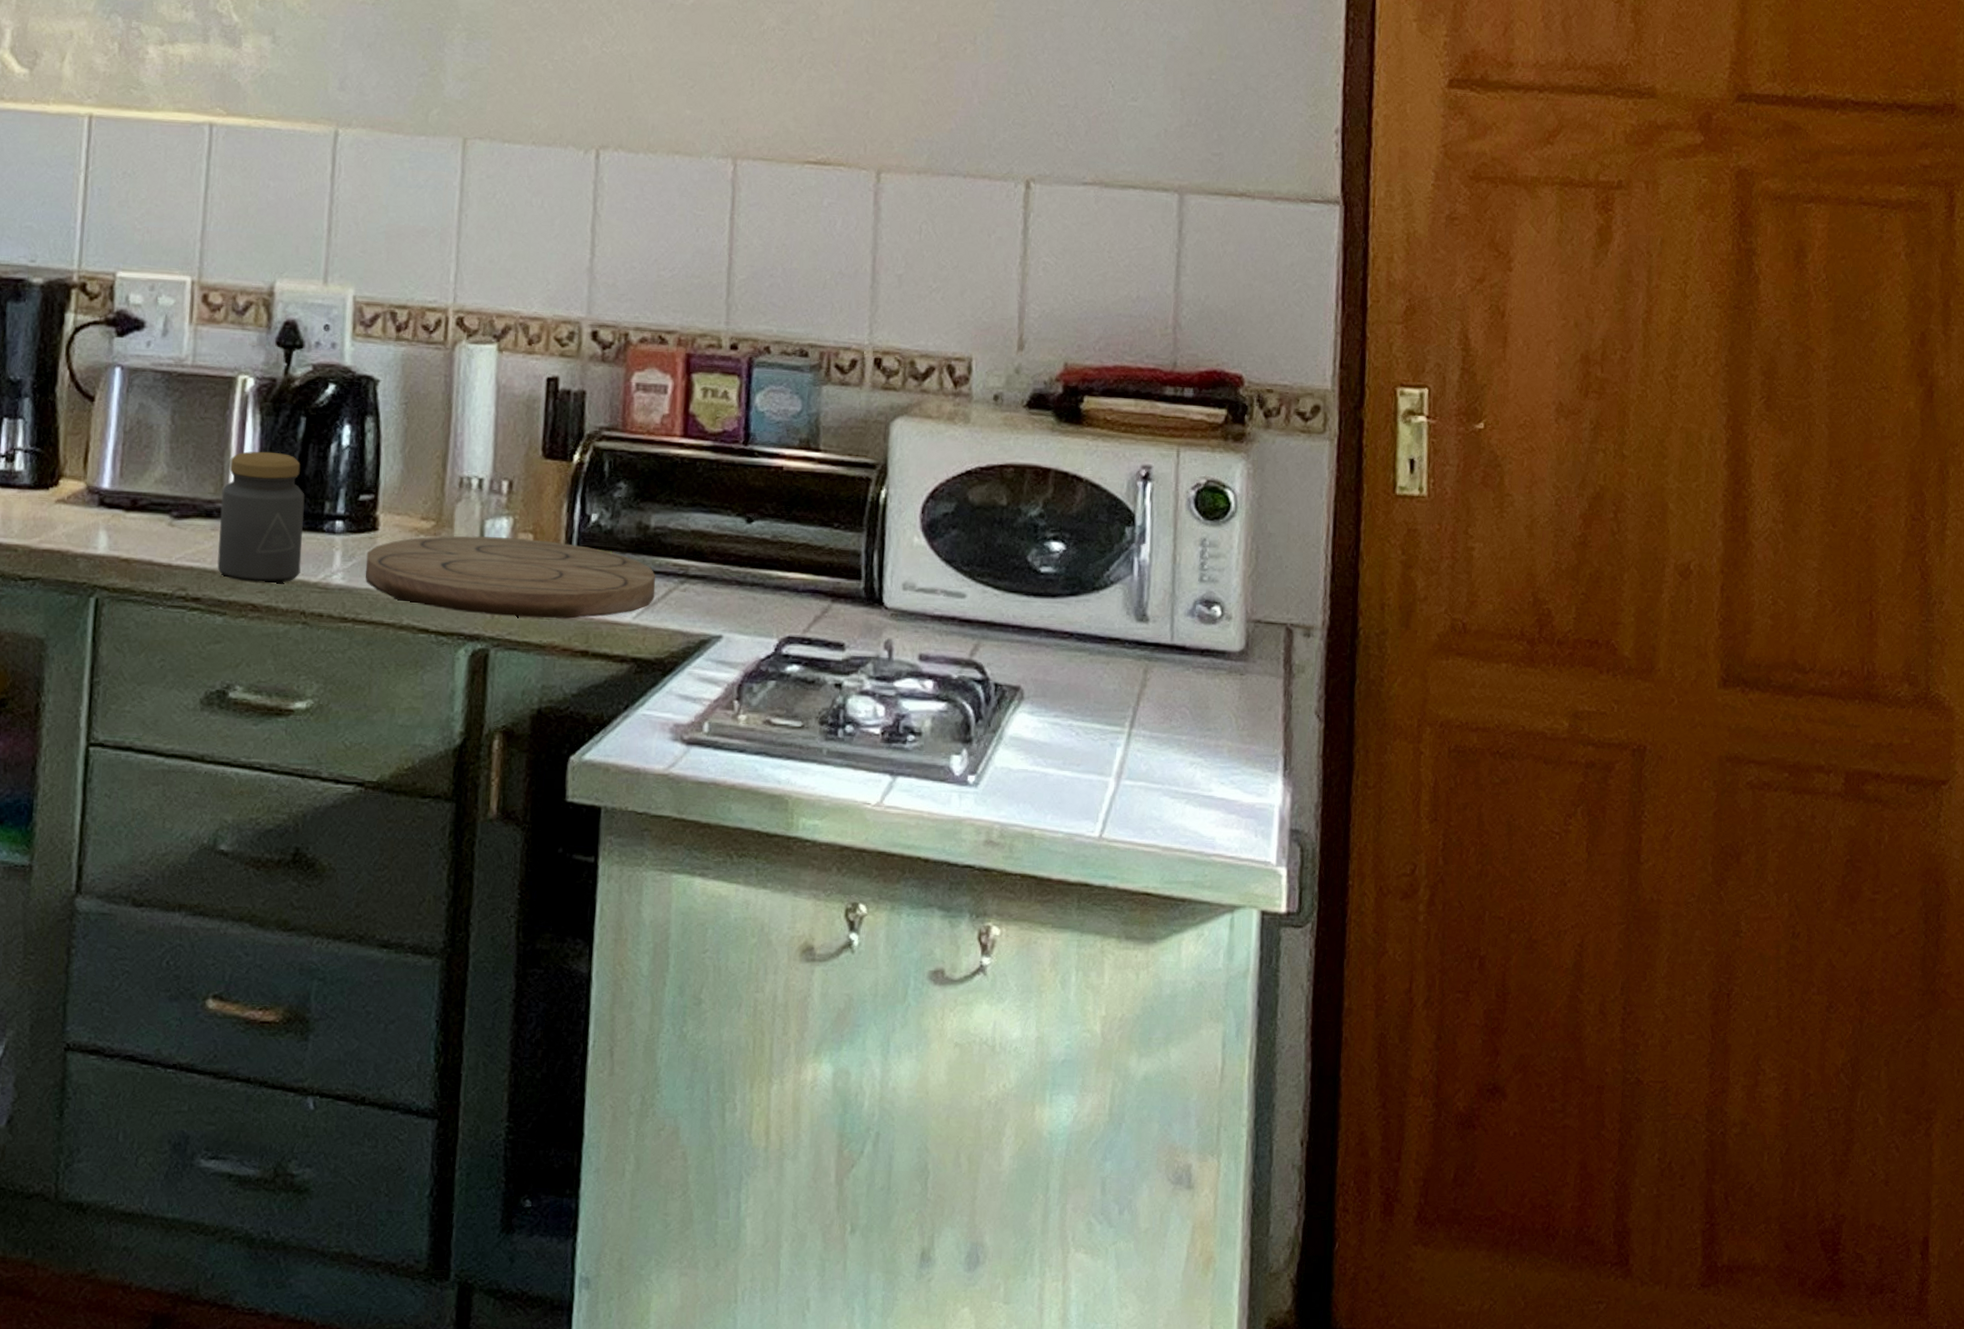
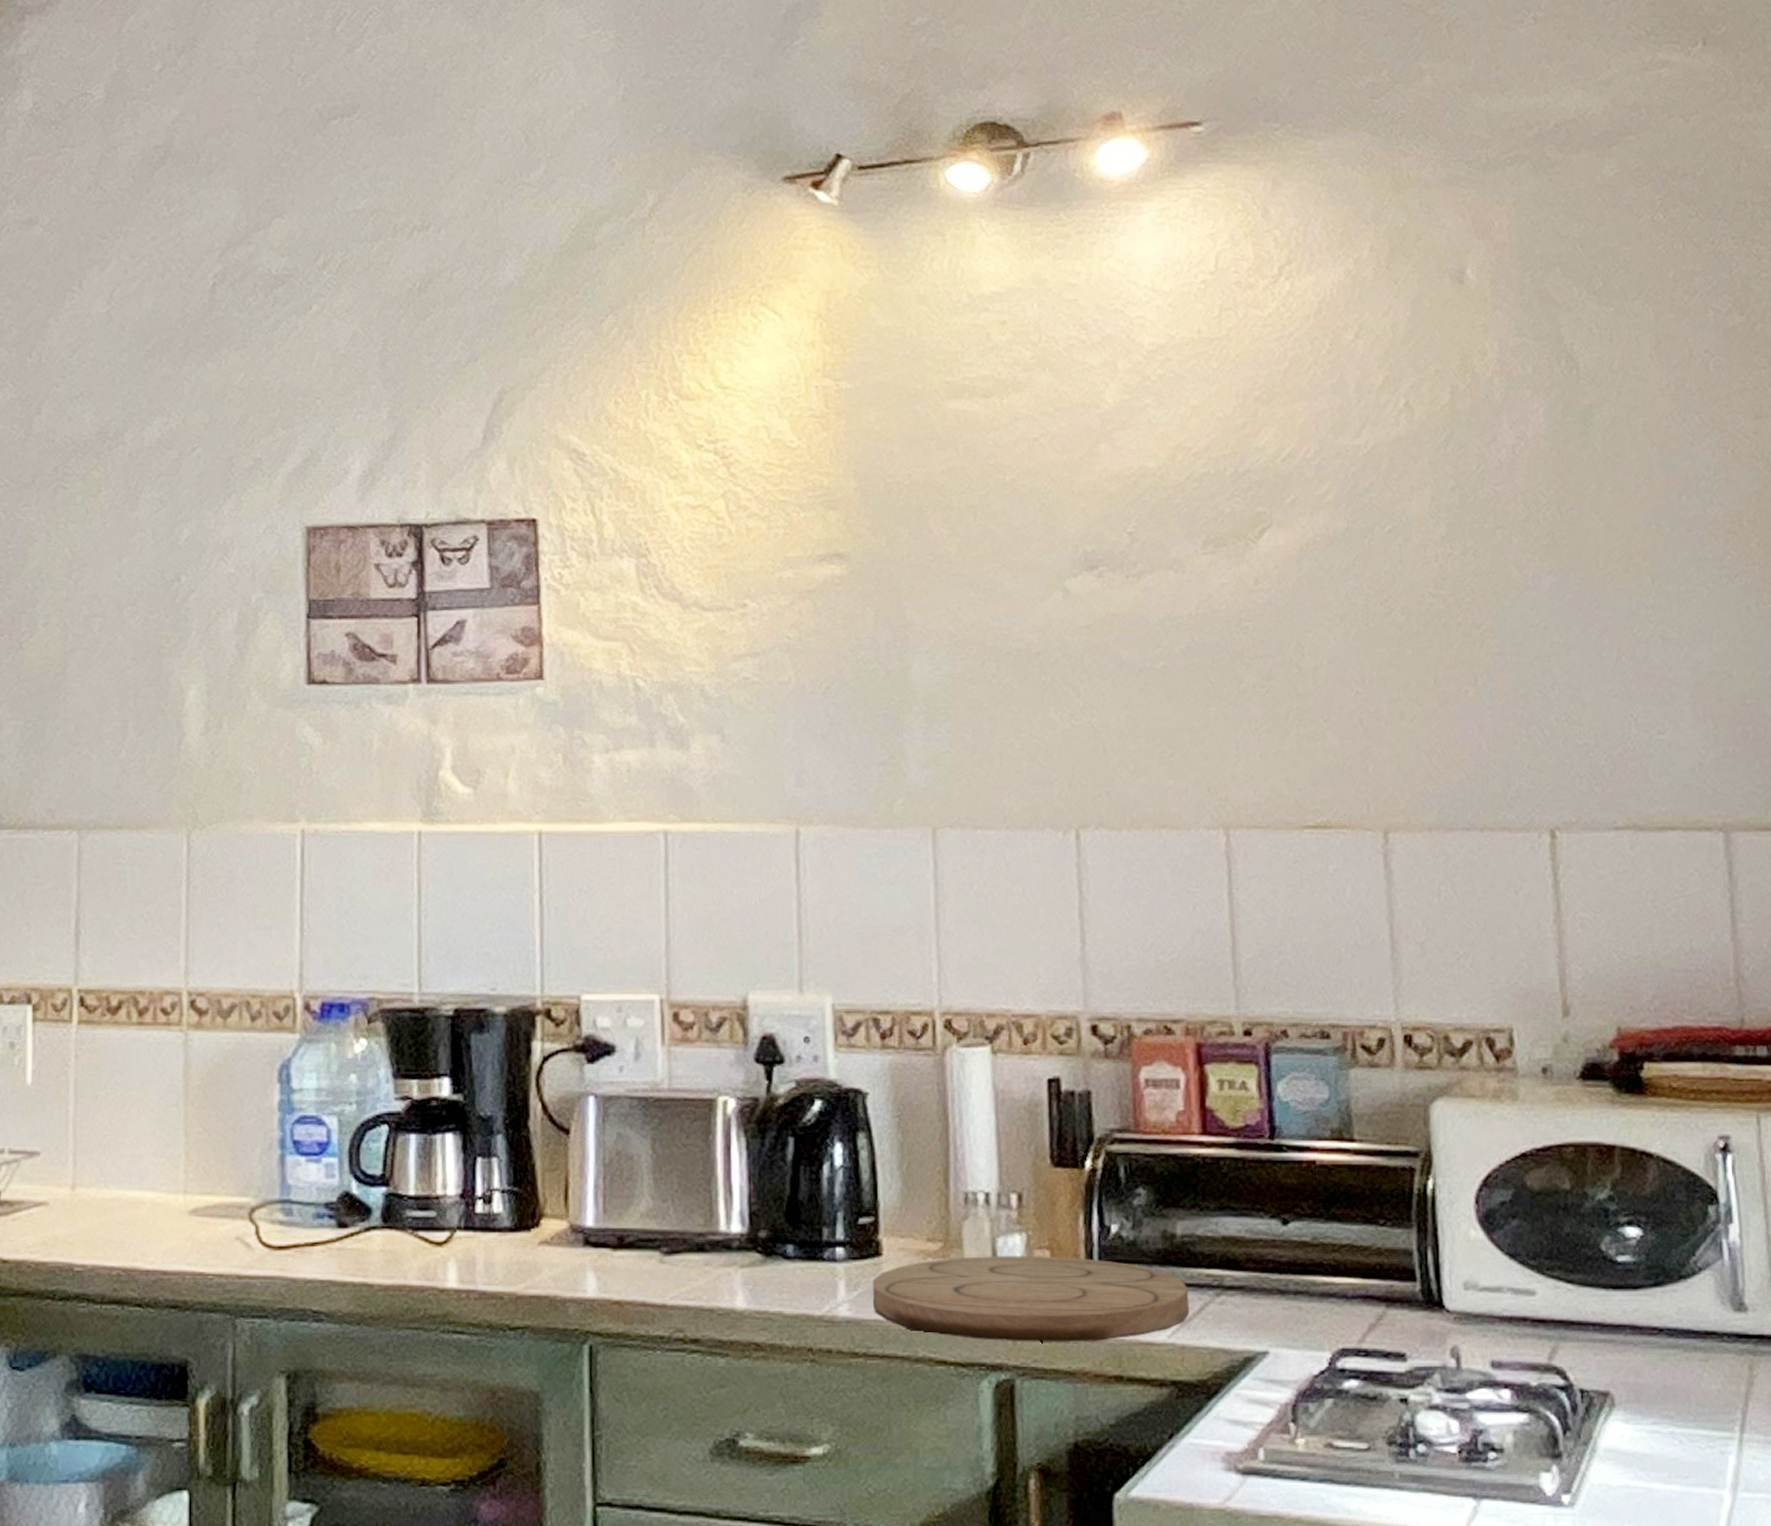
jar: present [217,451,305,584] -> none [712,1177,803,1320]

